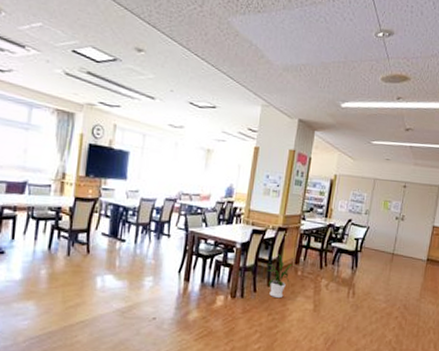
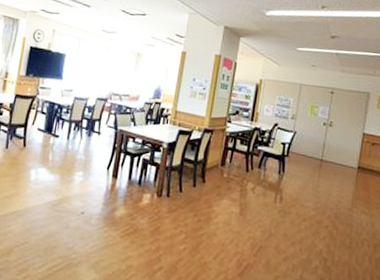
house plant: present [263,253,294,299] -> none [189,154,220,200]

